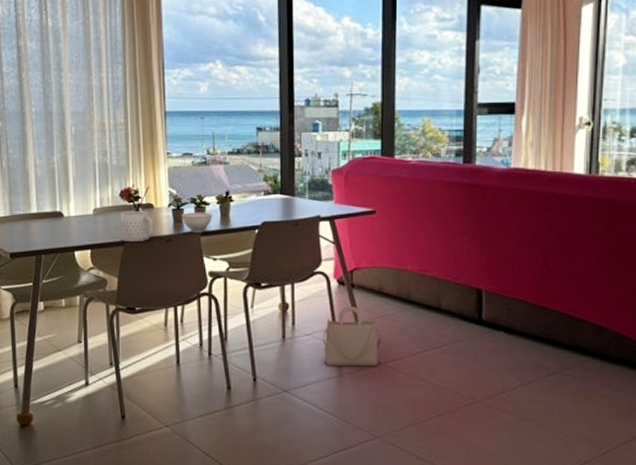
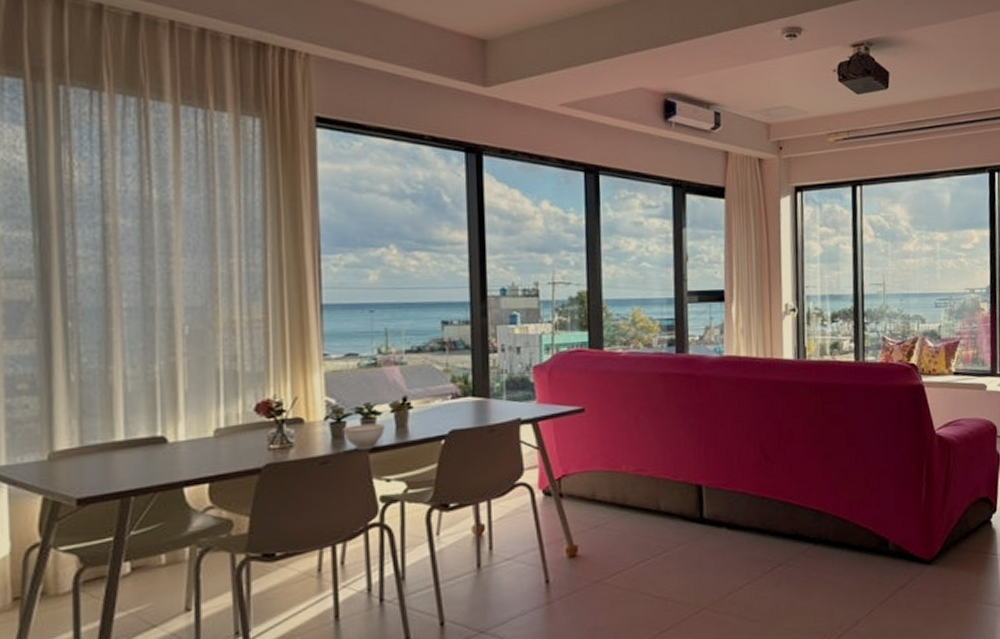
mug: present [121,211,154,243] -> none [256,428,304,469]
handbag: present [322,306,382,367] -> none [527,519,597,594]

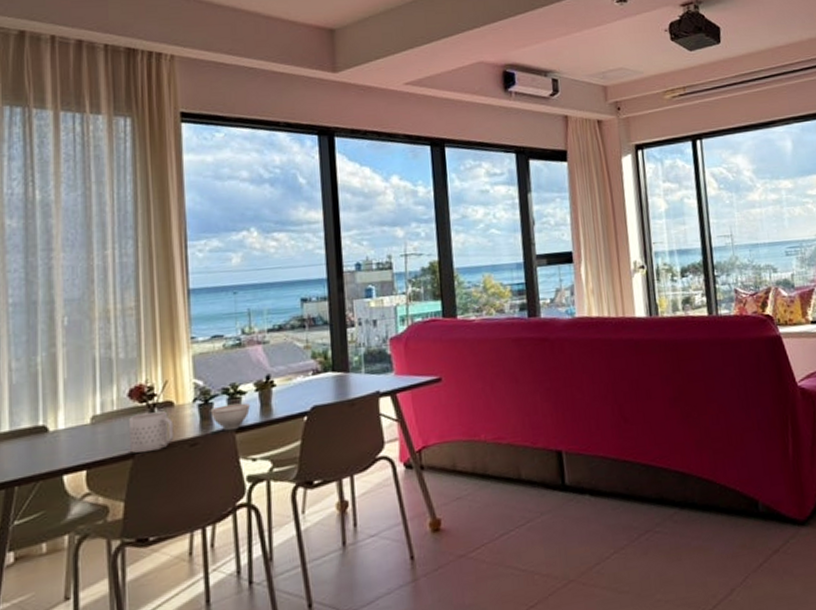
mug: none [256,428,304,469] -> present [129,411,174,454]

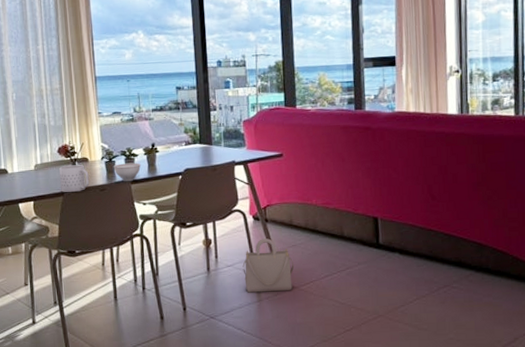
handbag: none [391,491,460,571] -> present [242,238,295,293]

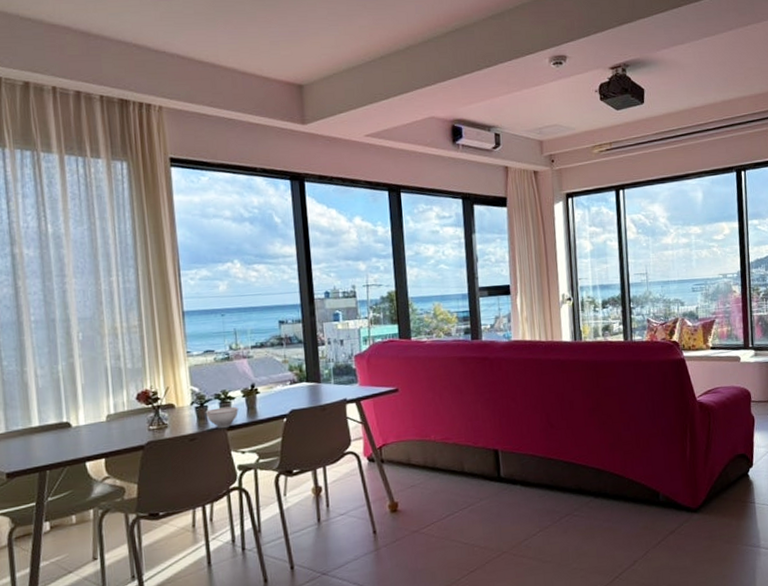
mug: present [59,165,90,193] -> none [138,412,177,446]
handbag: present [242,238,295,293] -> none [357,480,414,542]

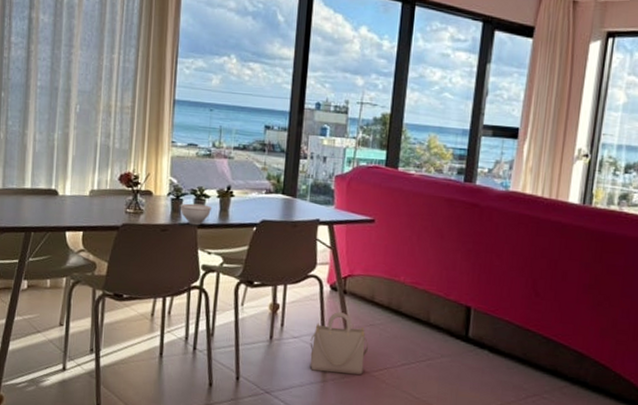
handbag: none [357,480,414,542] -> present [309,312,369,375]

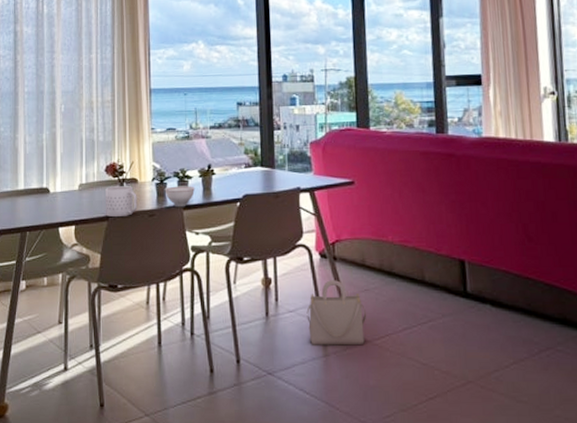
mug: none [116,196,151,229] -> present [105,186,138,218]

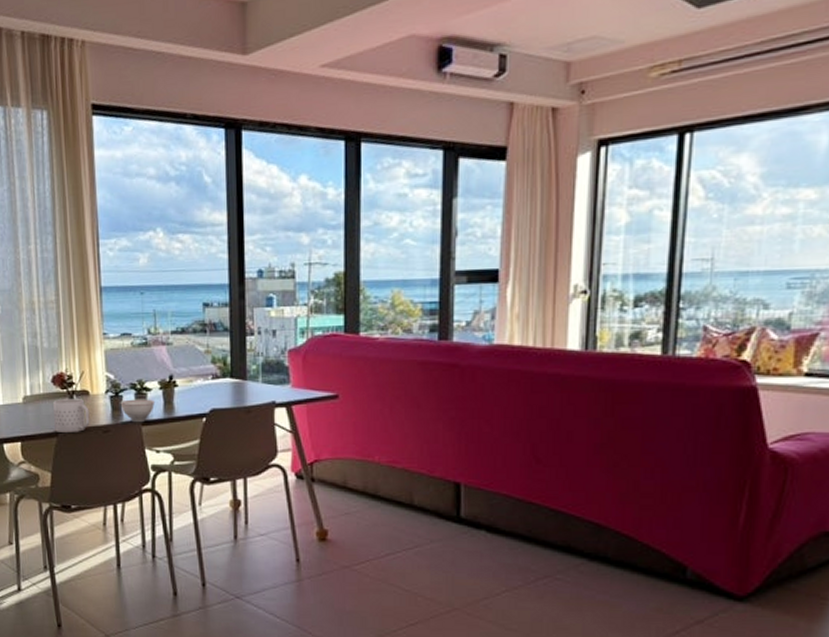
handbag: present [306,280,367,346] -> none [279,503,346,571]

